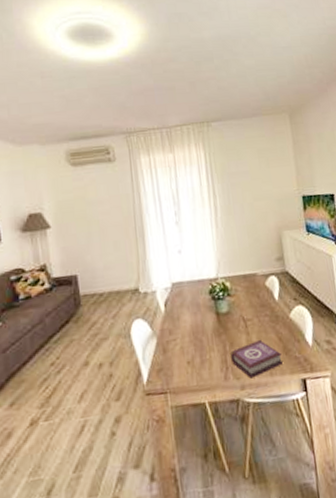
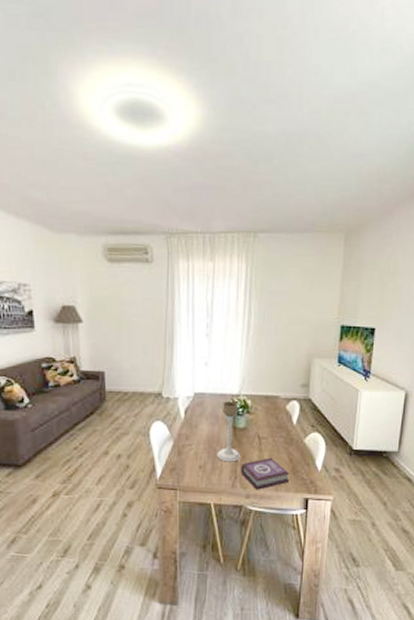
candle holder: none [202,286,228,353] -> present [217,401,240,462]

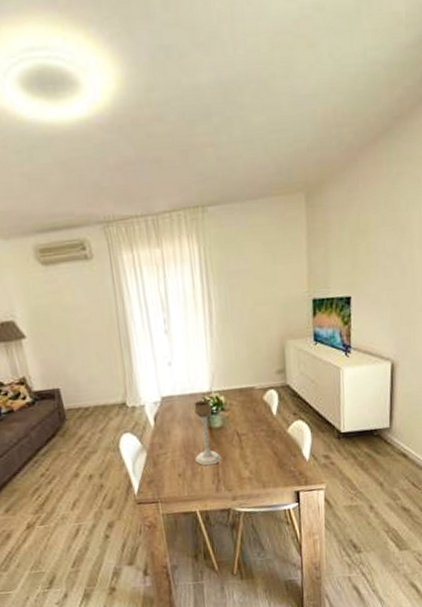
book: present [241,457,289,490] -> none [223,453,276,490]

